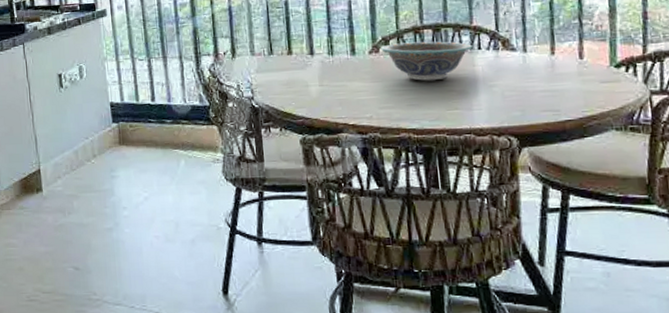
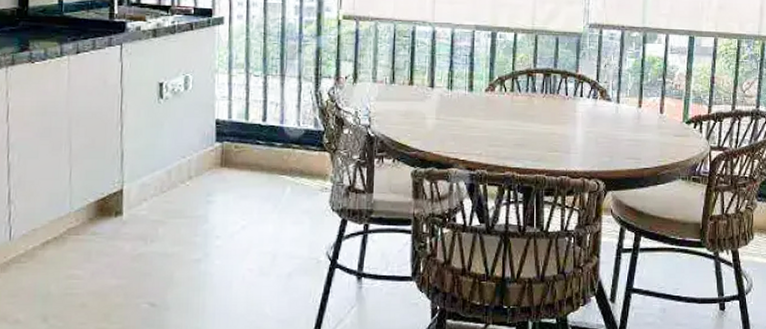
decorative bowl: present [381,41,473,81] -> none [496,84,576,122]

